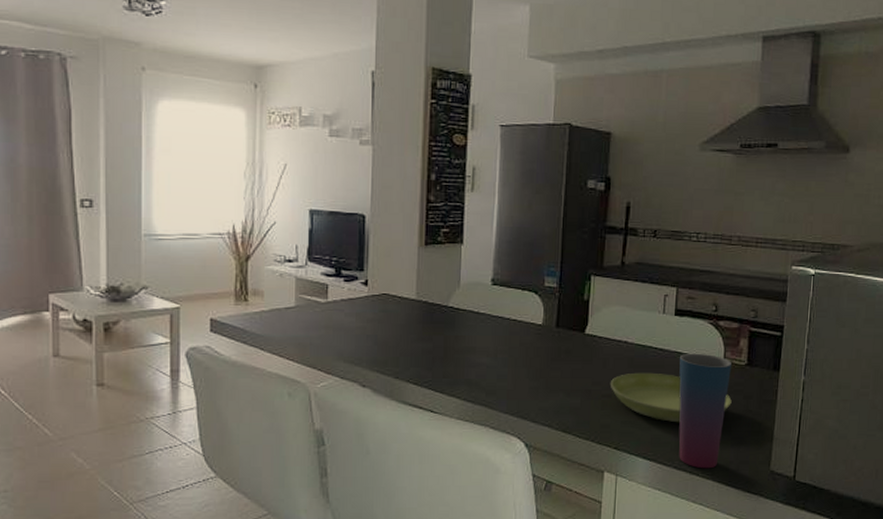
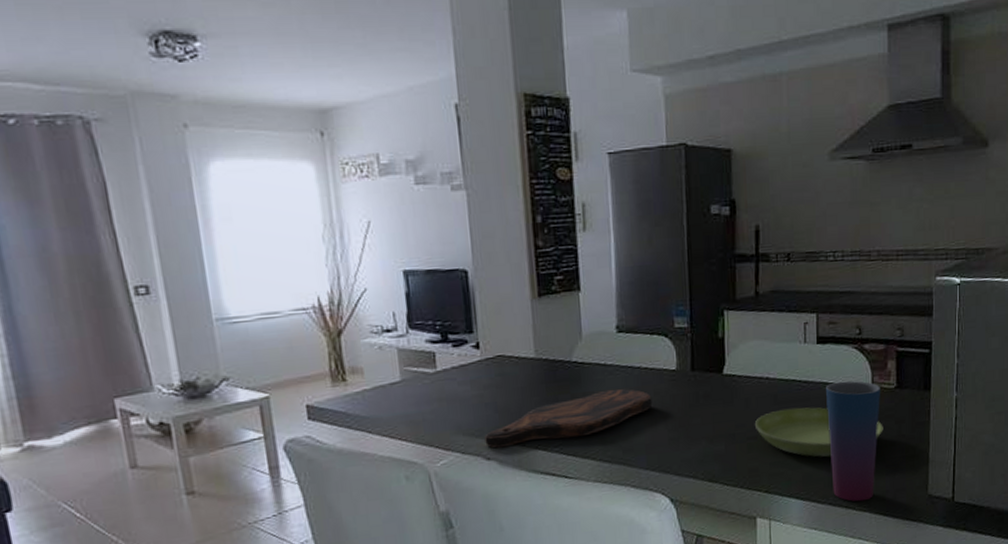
cutting board: none [363,336,518,377] -> present [485,389,653,449]

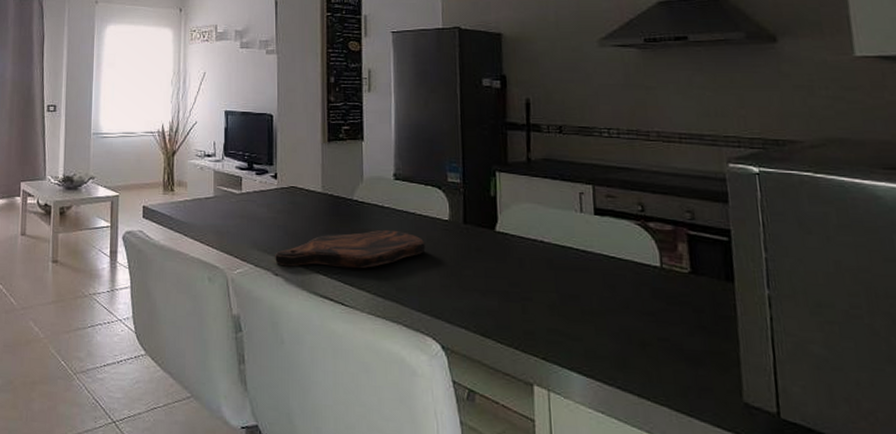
saucer: present [755,407,883,458] -> none [530,275,679,335]
cup: present [826,380,880,502] -> none [607,256,672,393]

